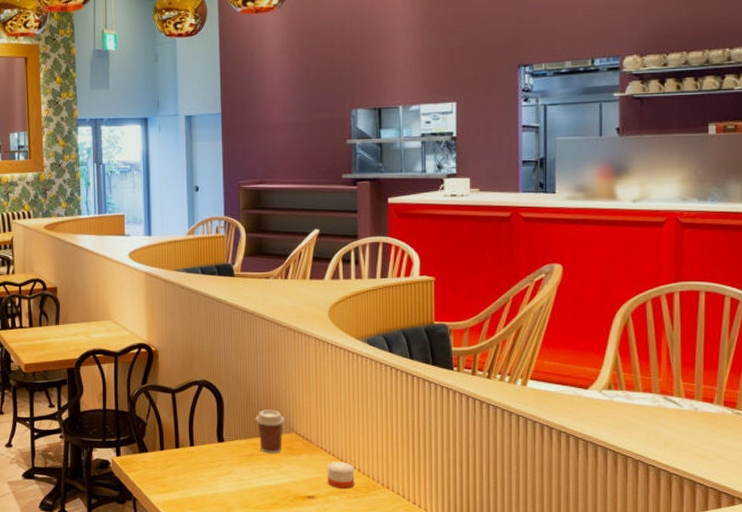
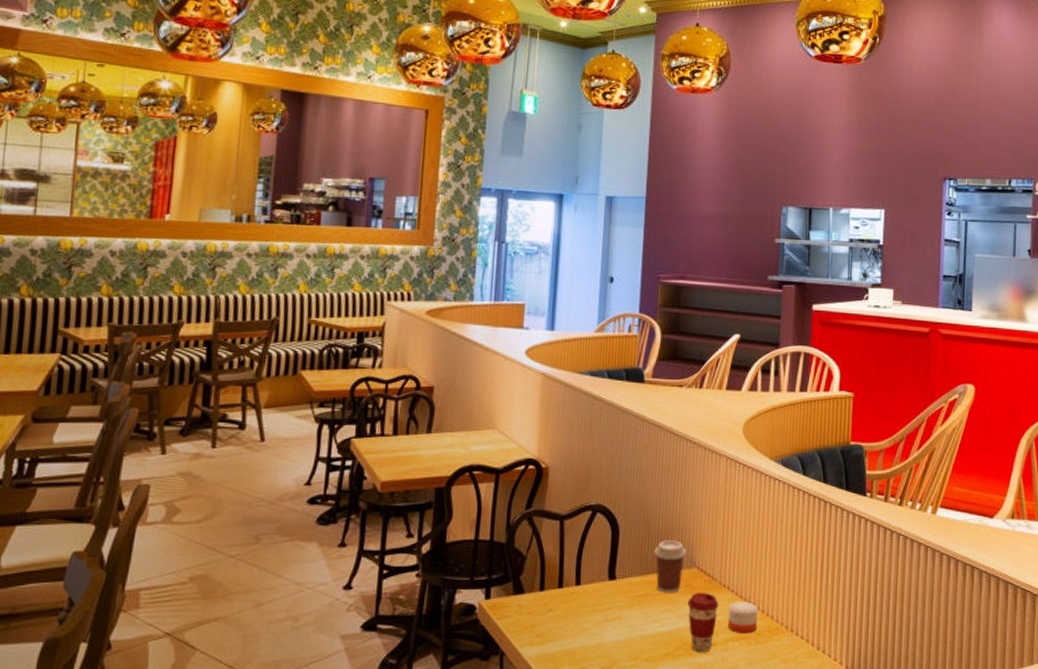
coffee cup: none [289,454,318,504] -> present [687,593,719,653]

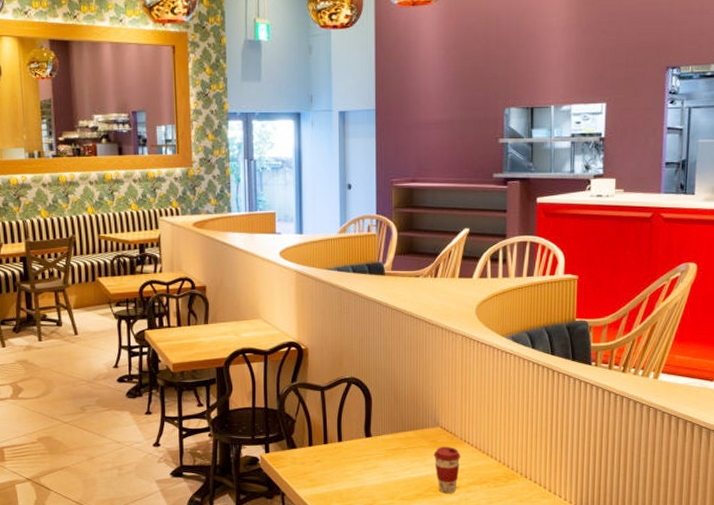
coffee cup: present [654,540,686,593] -> none [402,405,430,447]
candle: present [727,601,758,634] -> none [469,453,496,479]

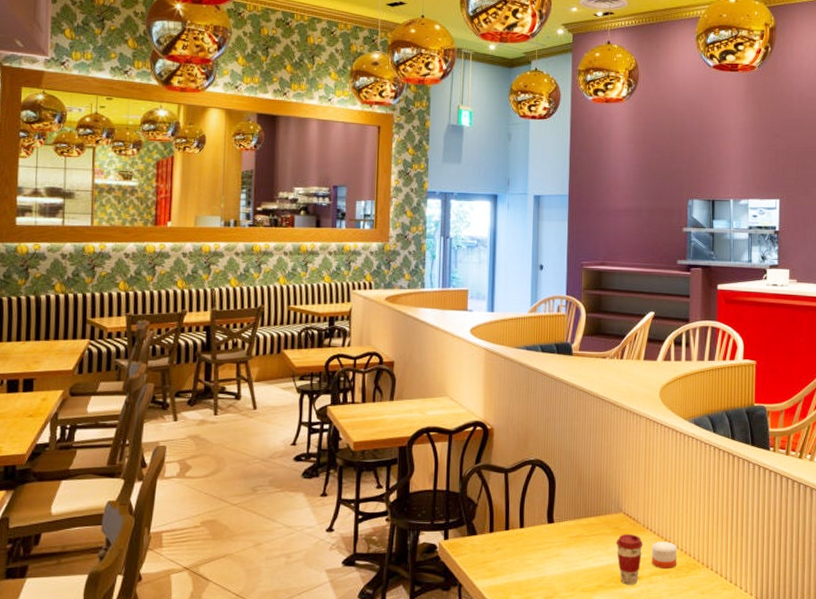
candle: none [469,453,496,479] -> present [651,541,678,569]

